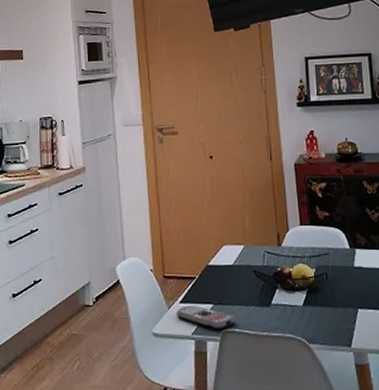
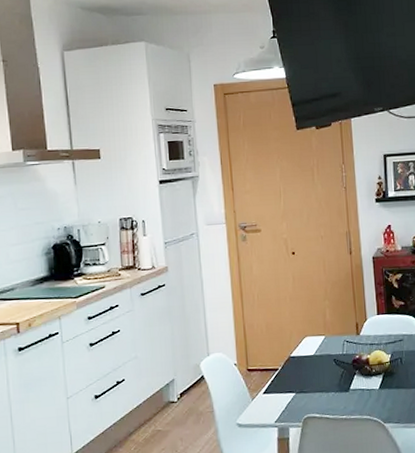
remote control: present [177,305,236,330] -> none [260,395,317,417]

